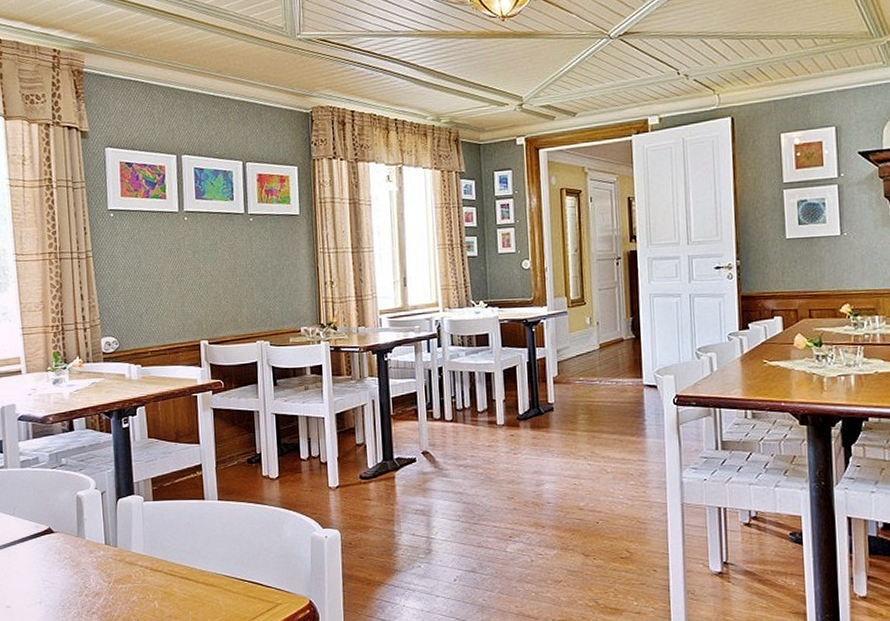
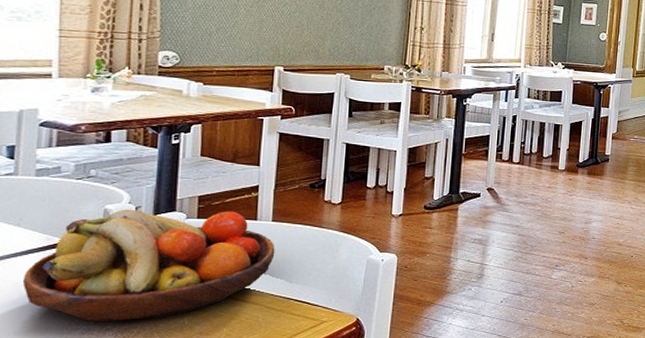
fruit bowl: none [22,491,225,605] -> present [22,209,275,322]

